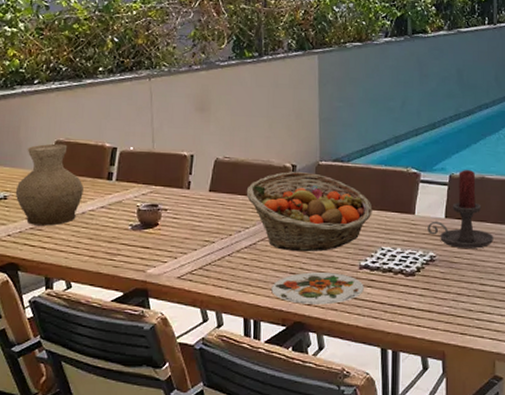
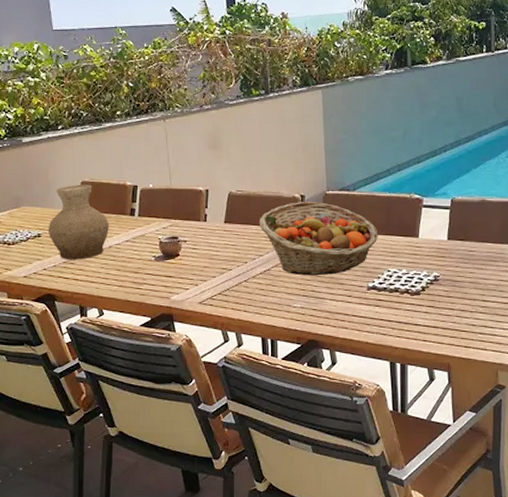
plate: present [271,272,364,305] -> none [286,294,372,324]
candle holder: present [428,170,494,249] -> none [431,194,495,268]

